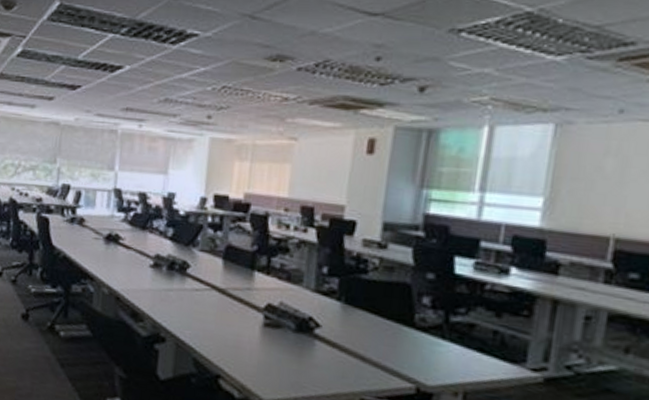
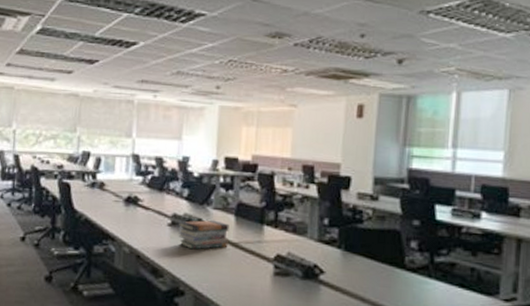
book stack: none [160,262,217,294] -> present [177,220,229,250]

